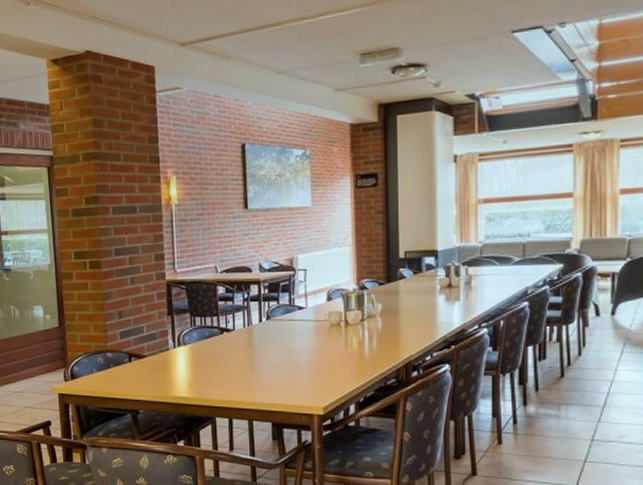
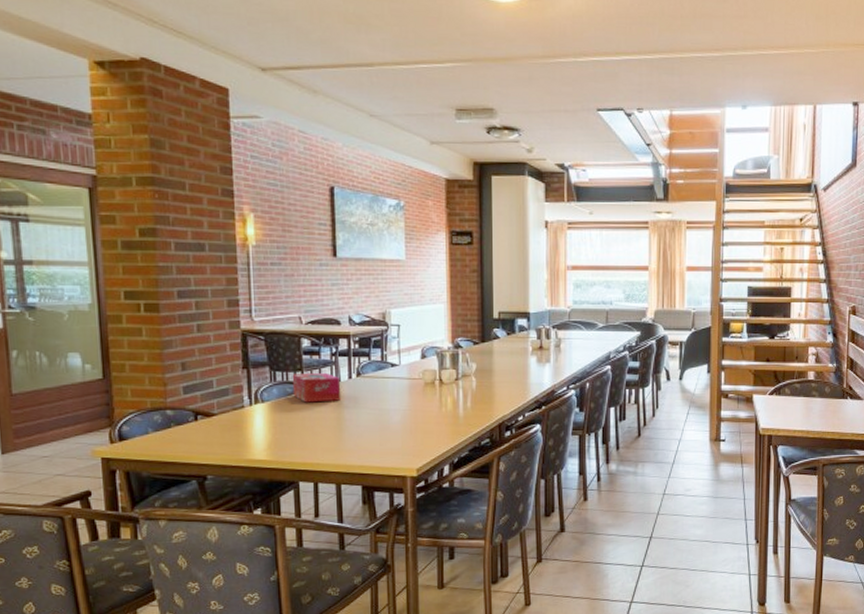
tissue box: none [209,316,253,345] -> present [292,372,341,403]

